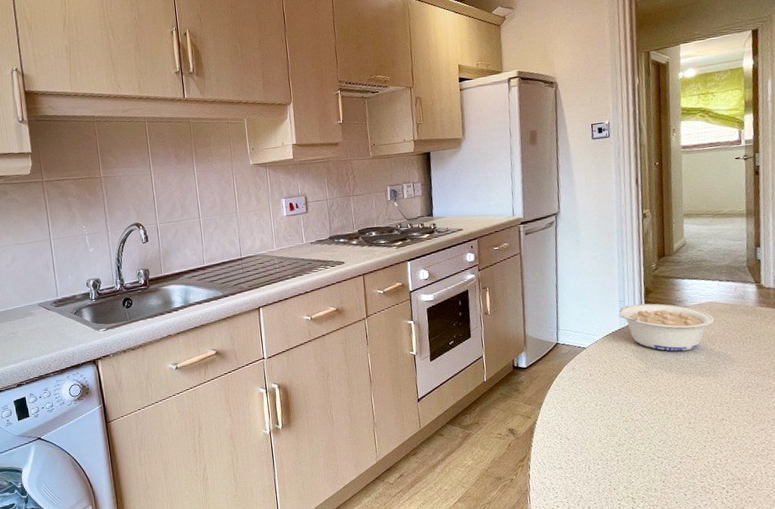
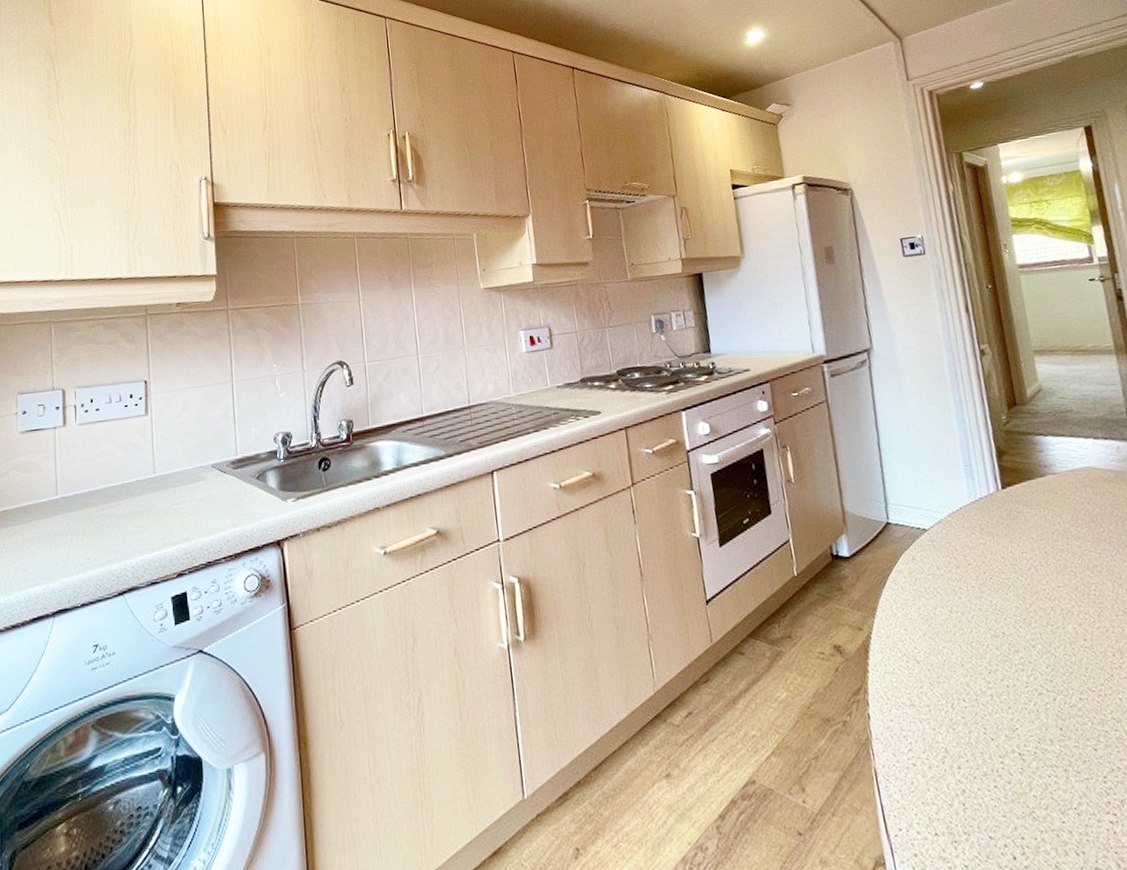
legume: present [618,303,714,352] -> none [965,468,1096,536]

